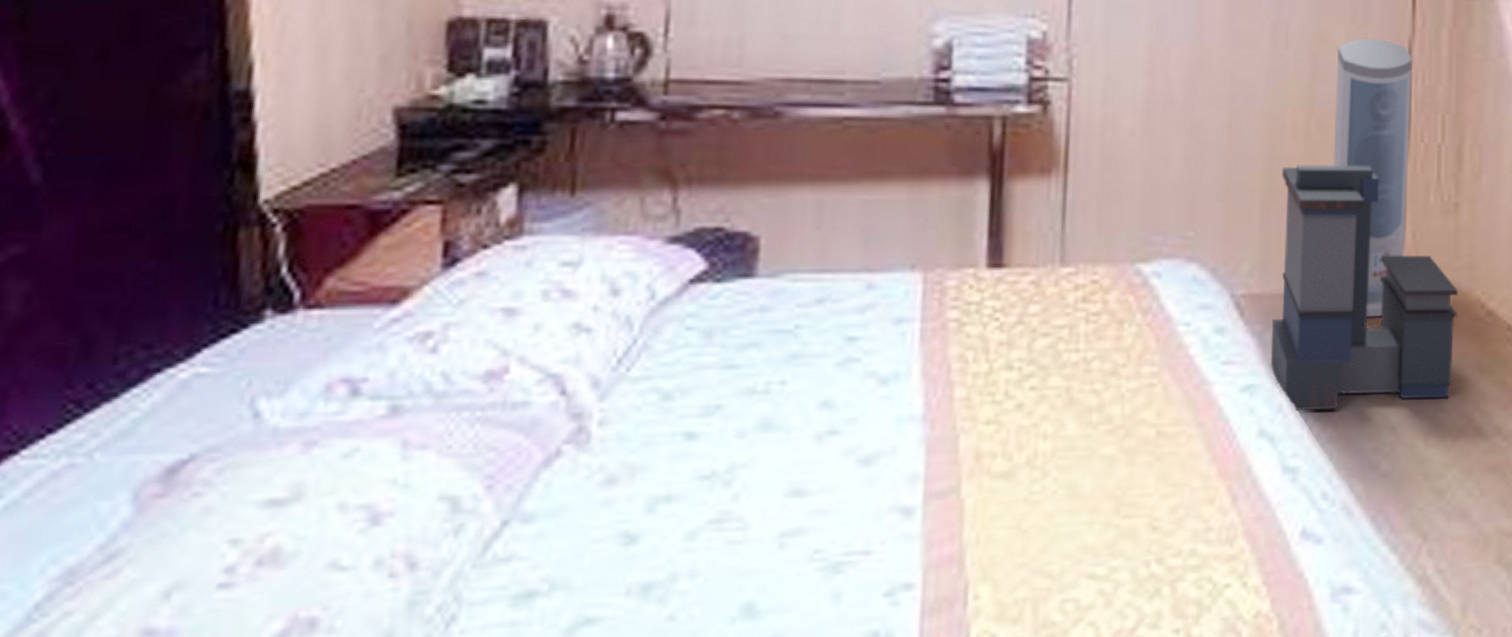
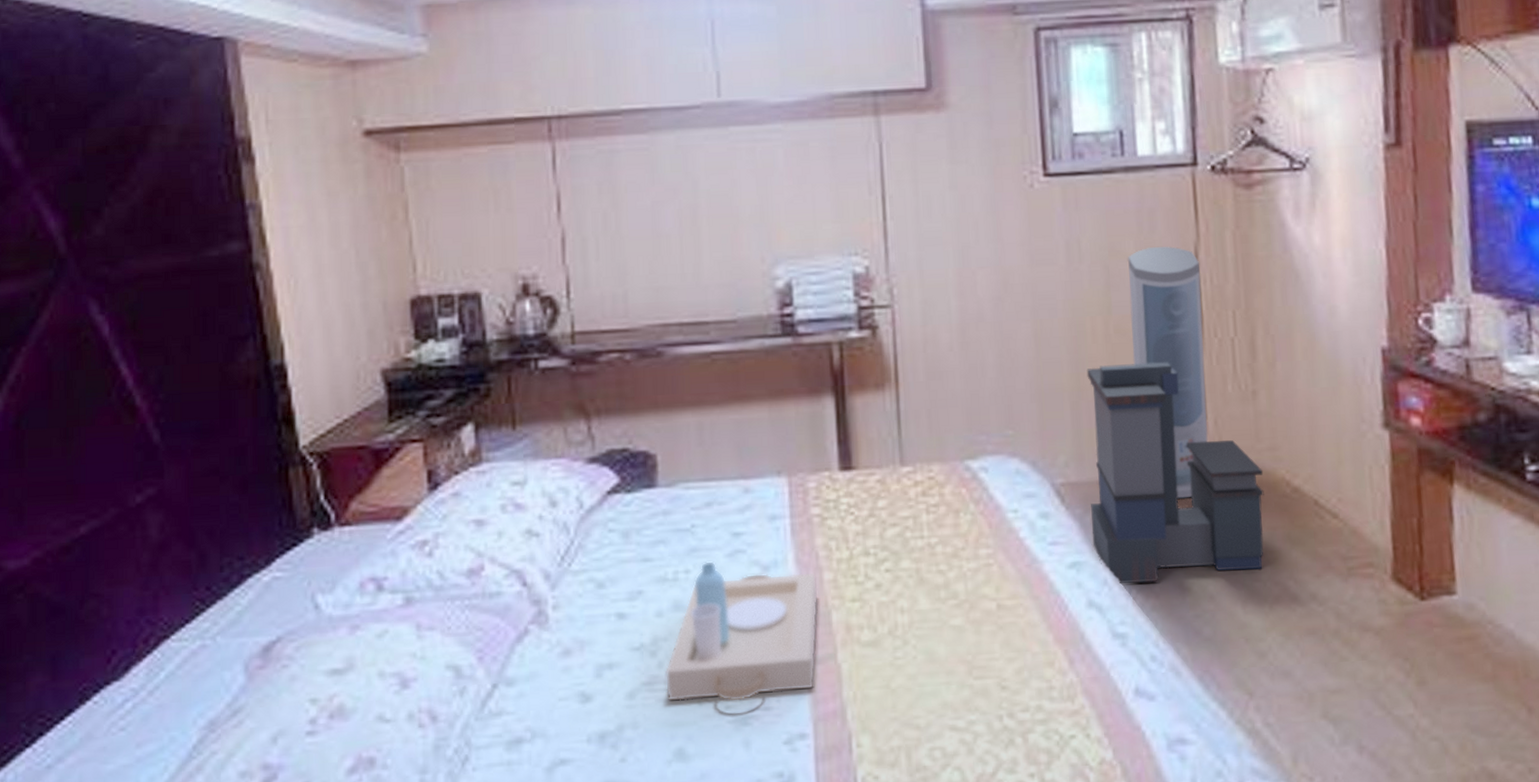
serving tray: none [738,371,947,544] -> present [664,562,819,702]

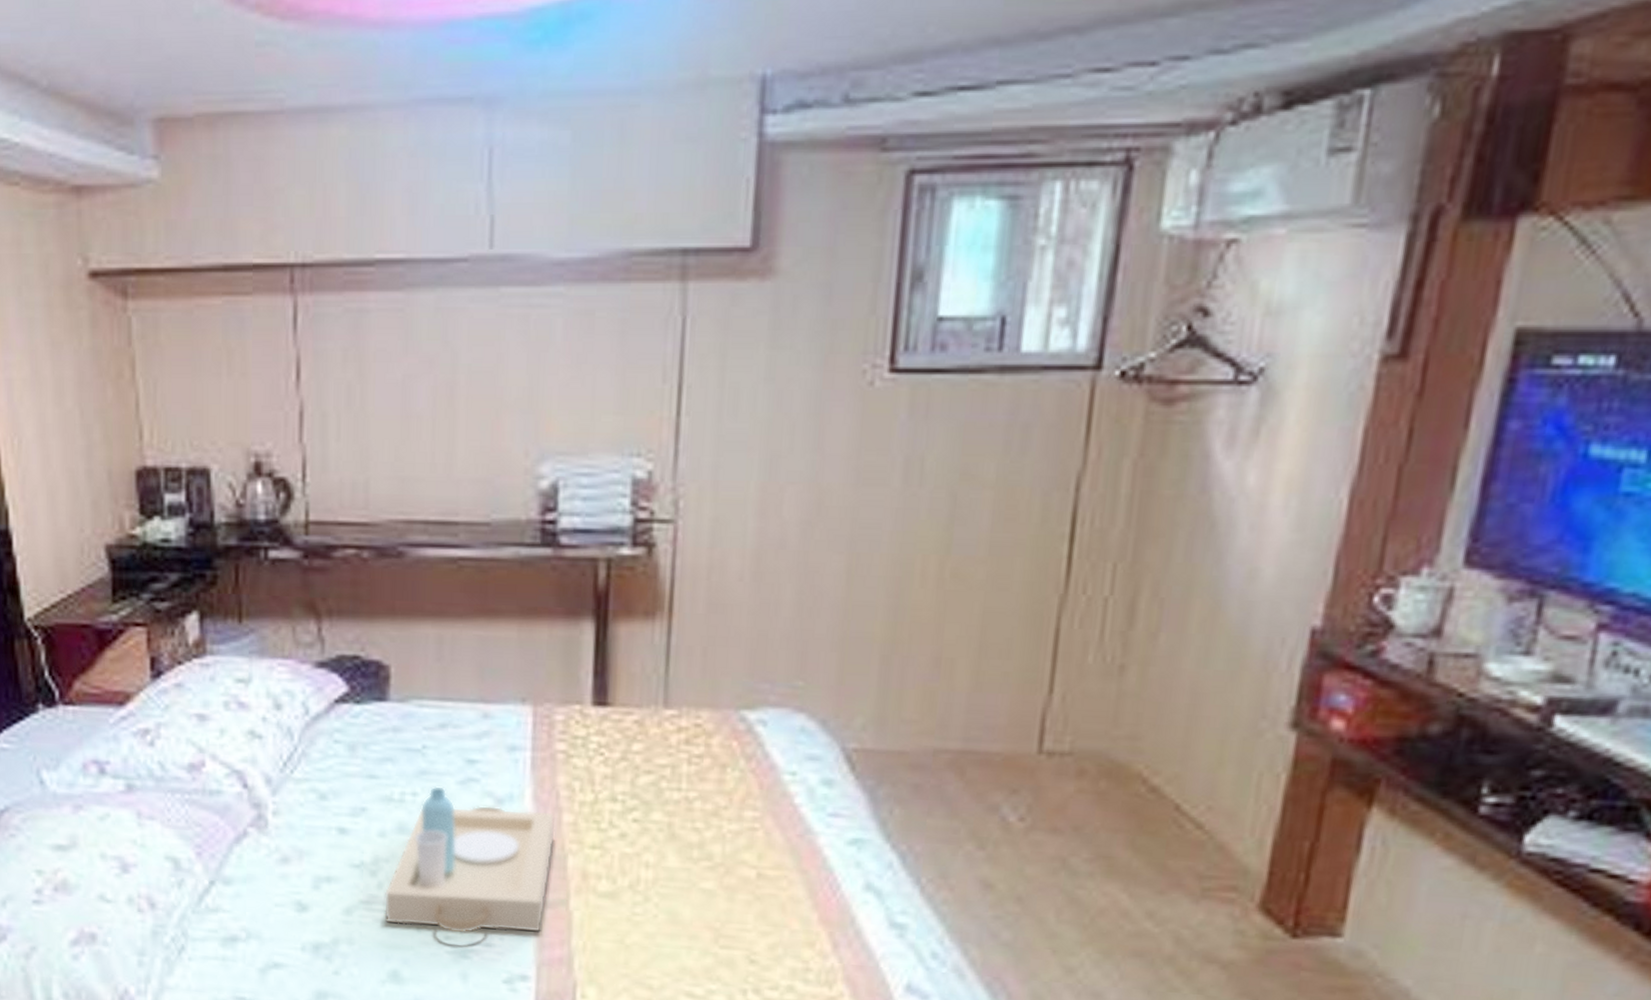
storage bin: present [1086,362,1264,584] -> none [881,616,1115,876]
air purifier: present [1127,246,1209,499] -> none [968,472,1080,784]

